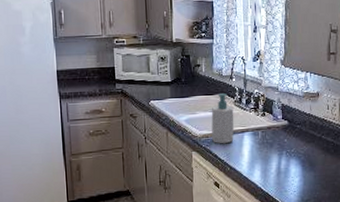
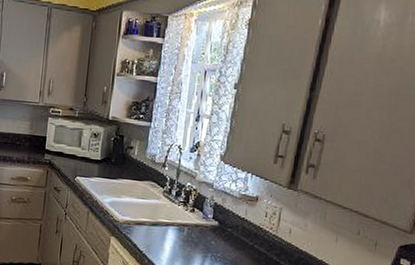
soap bottle: present [211,93,234,144] -> none [134,181,162,235]

